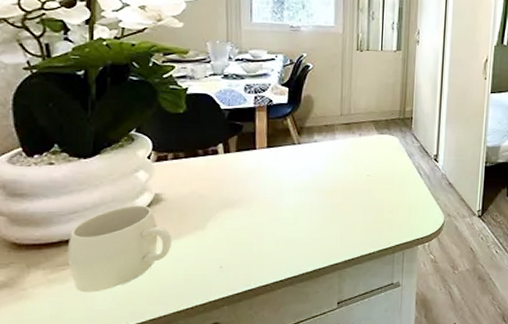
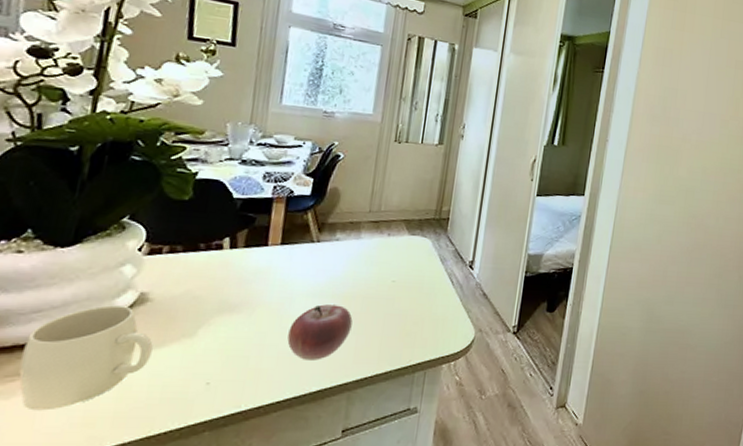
fruit: none [283,198,336,245] -> present [287,304,353,360]

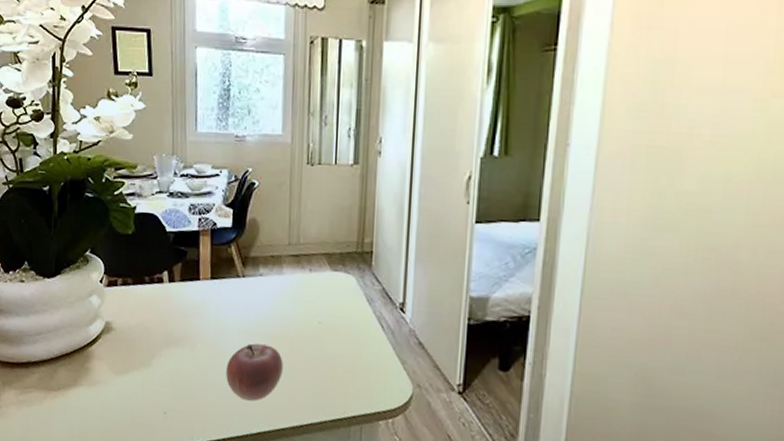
mug: present [19,305,153,411] -> none [33,331,120,421]

